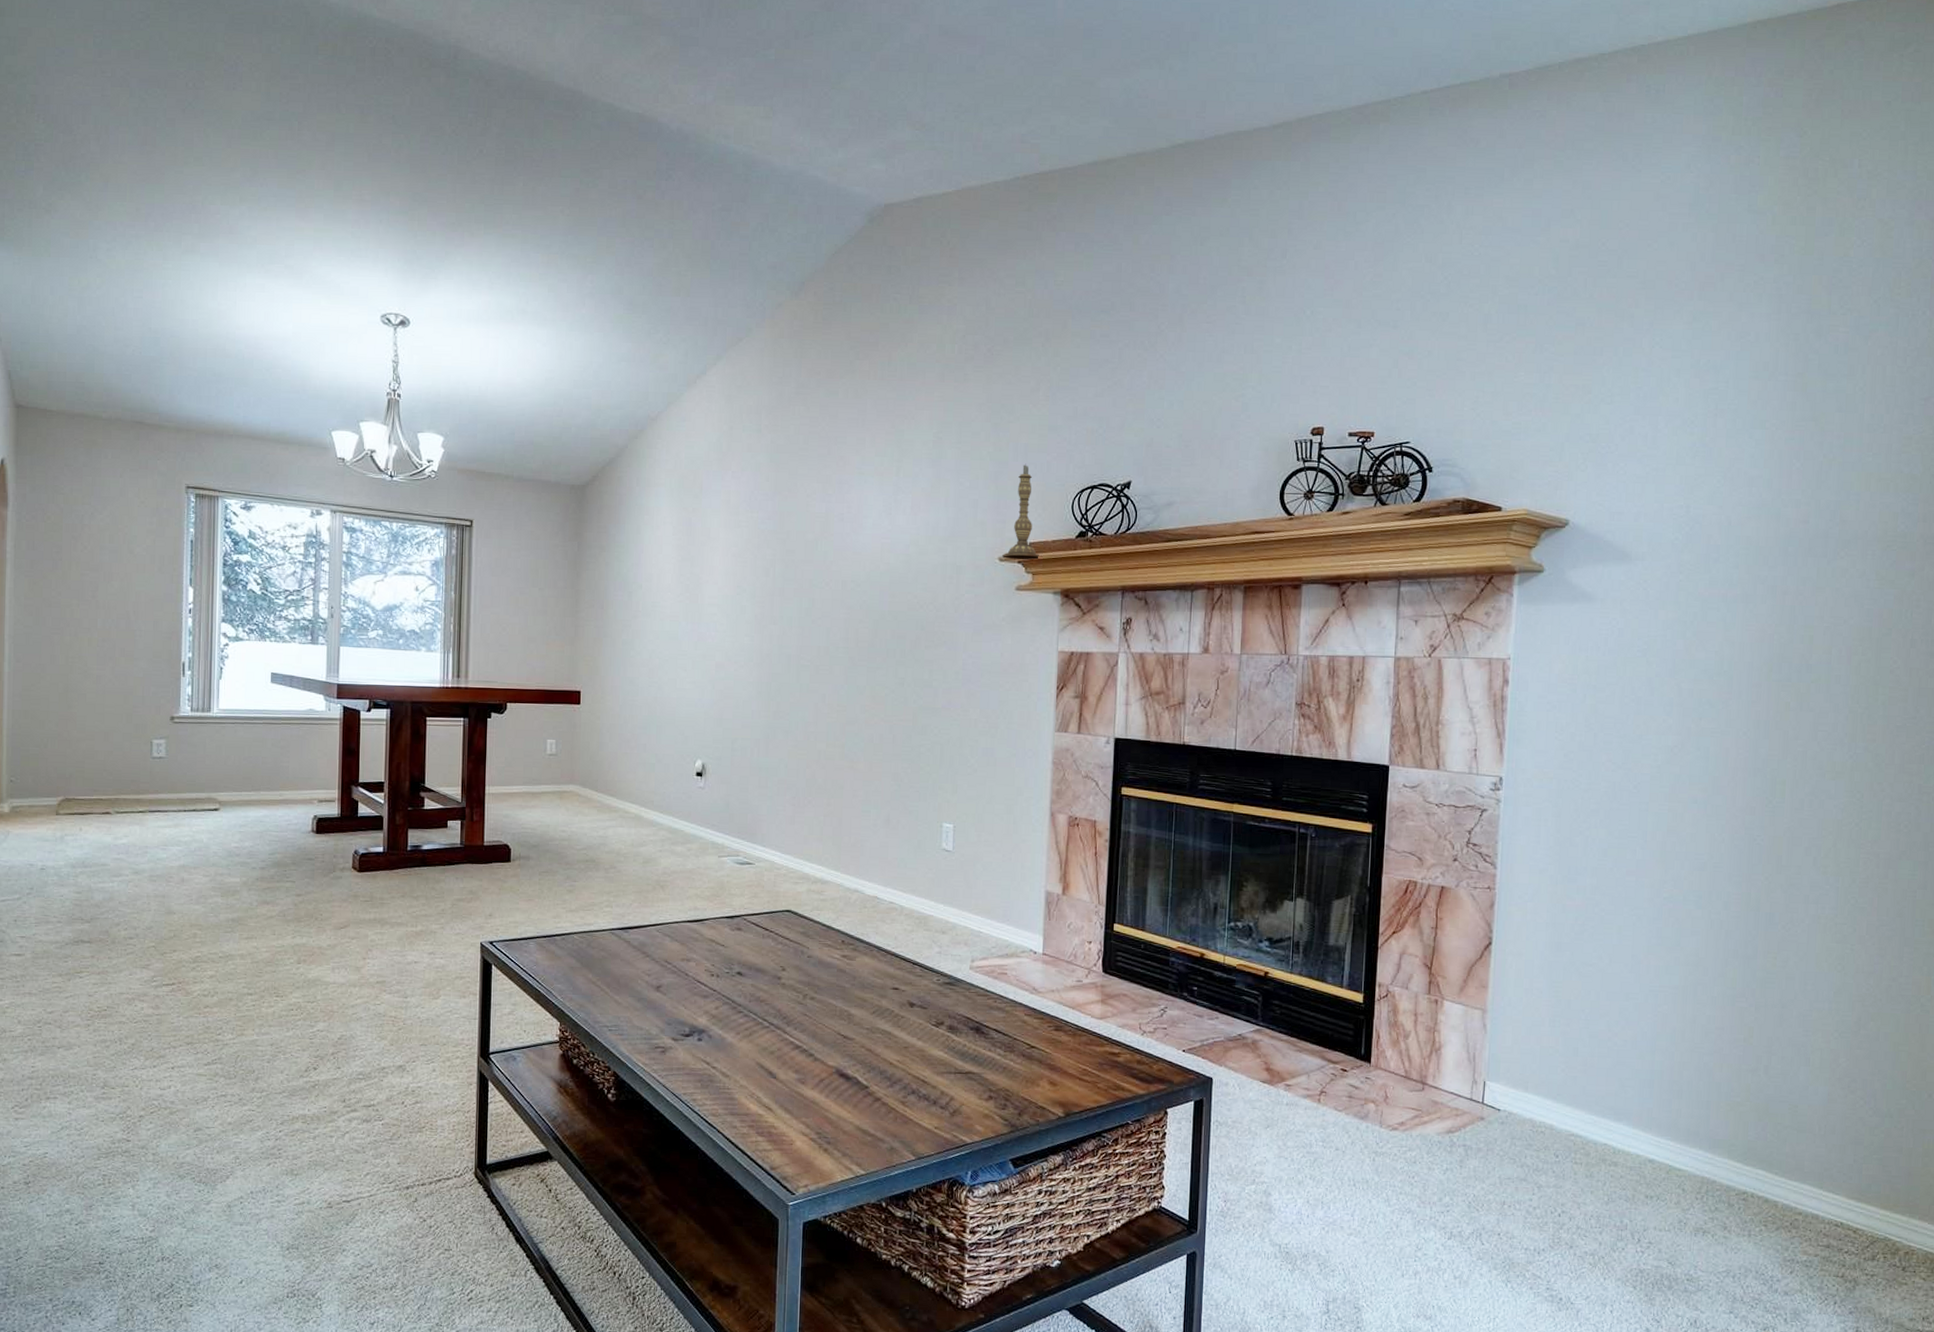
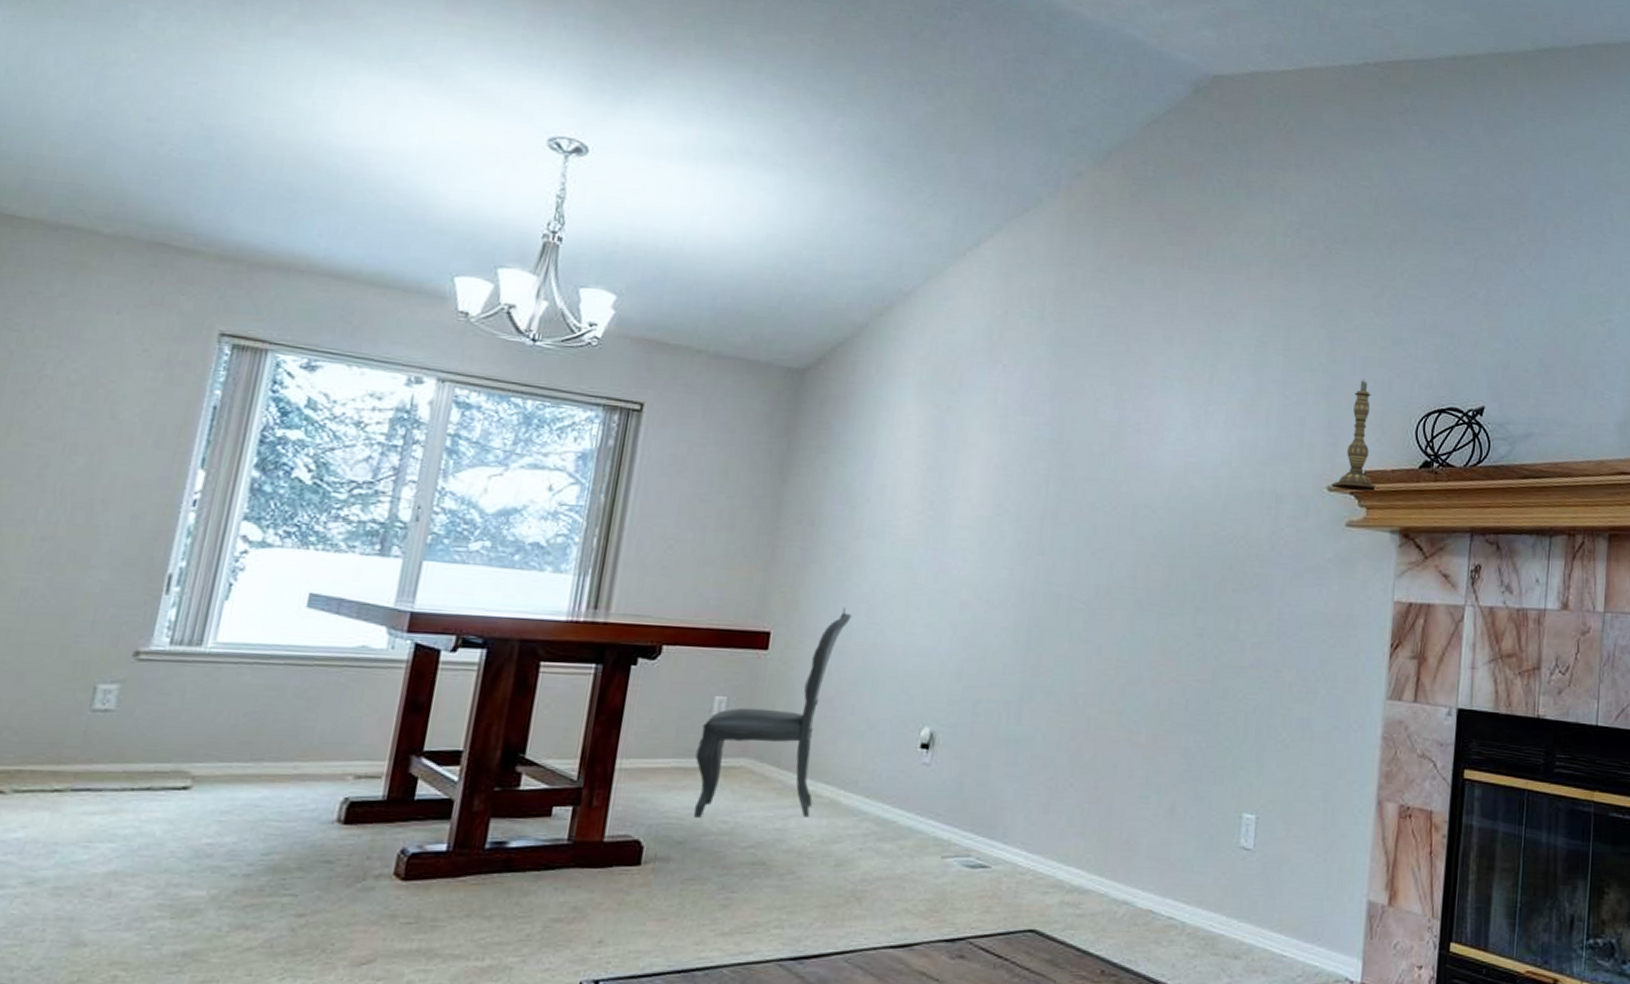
dining chair: none [538,671,637,828] -> present [694,608,851,818]

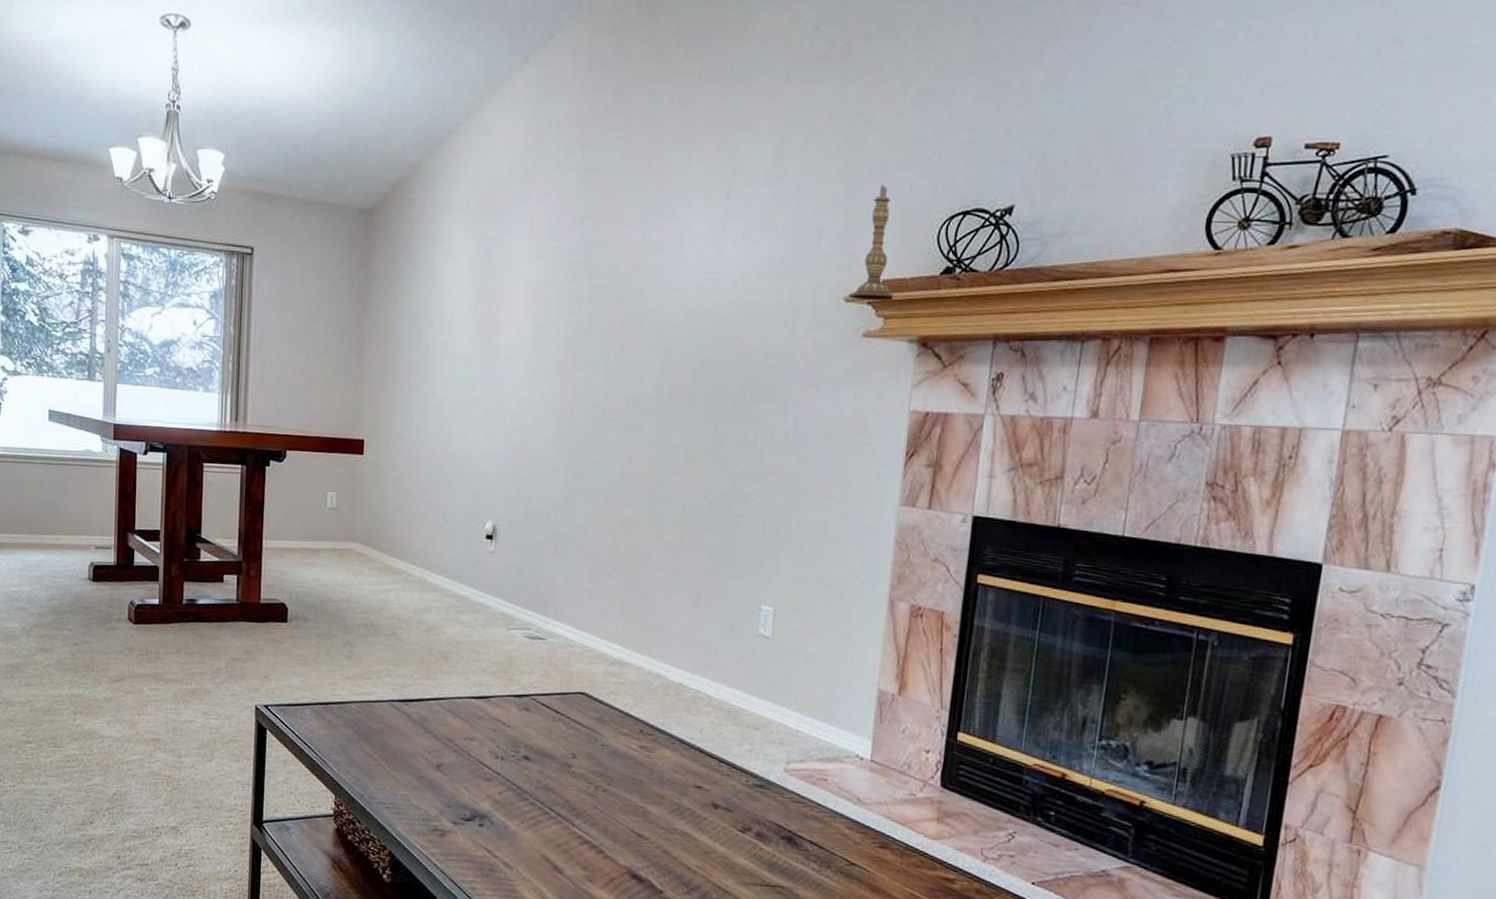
dining chair: present [694,608,851,818] -> none [317,419,425,592]

